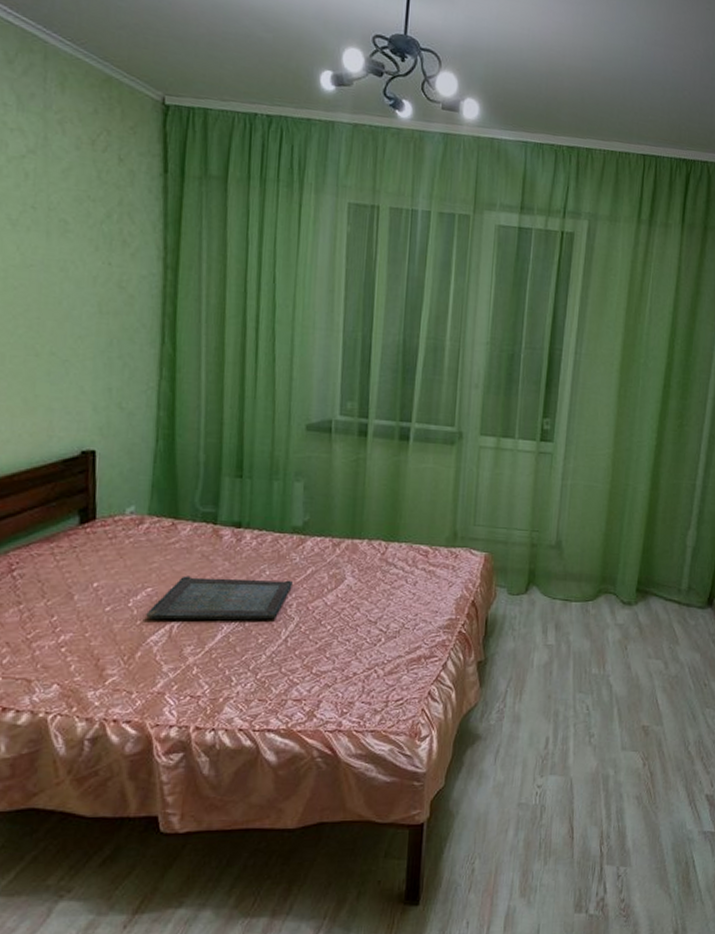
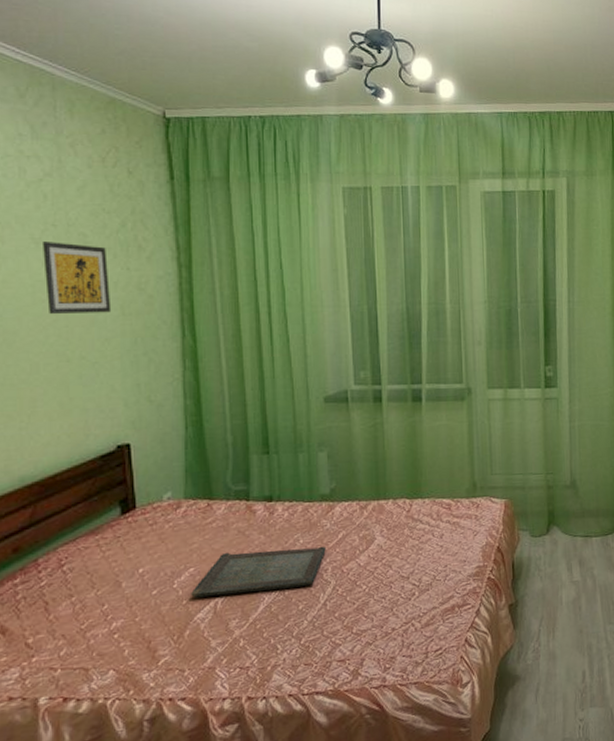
wall art: none [18,224,89,309] -> present [41,242,112,314]

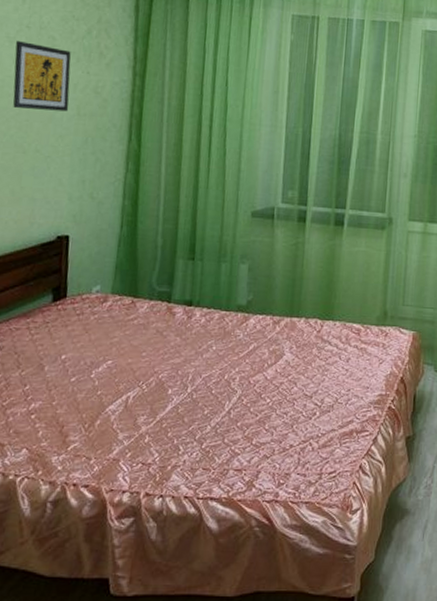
serving tray: present [191,546,326,598] -> none [106,350,236,393]

